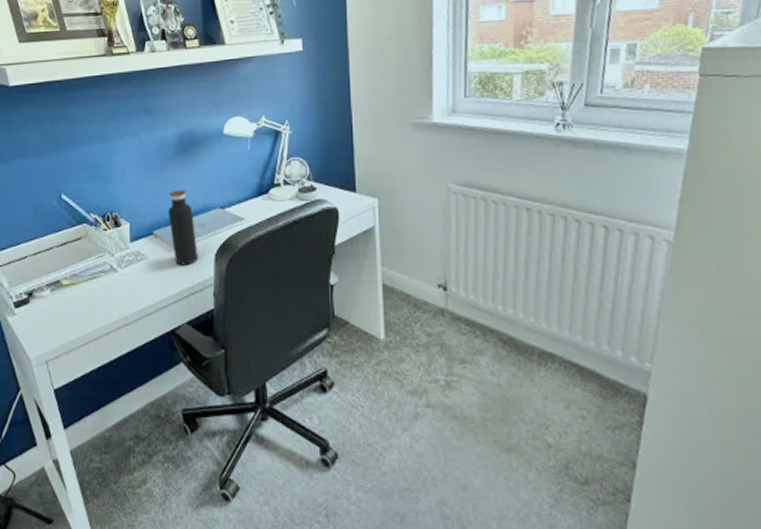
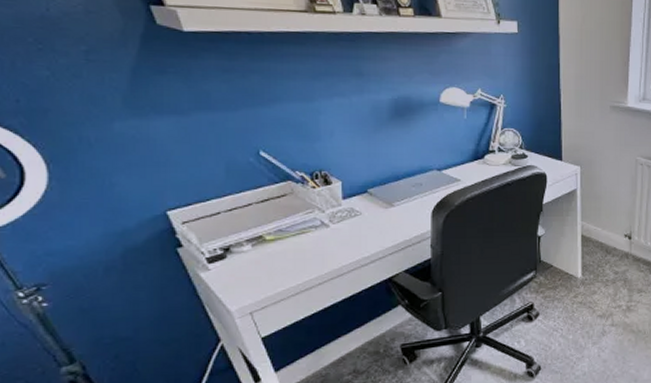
water bottle: present [167,189,198,265] -> none [382,151,415,221]

